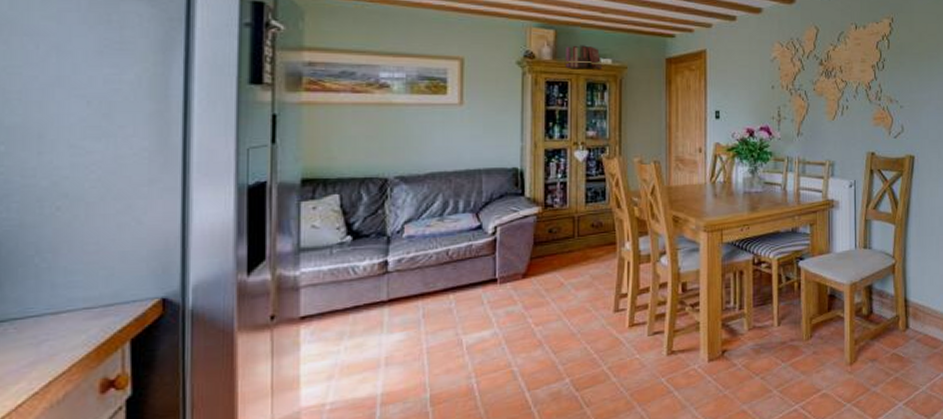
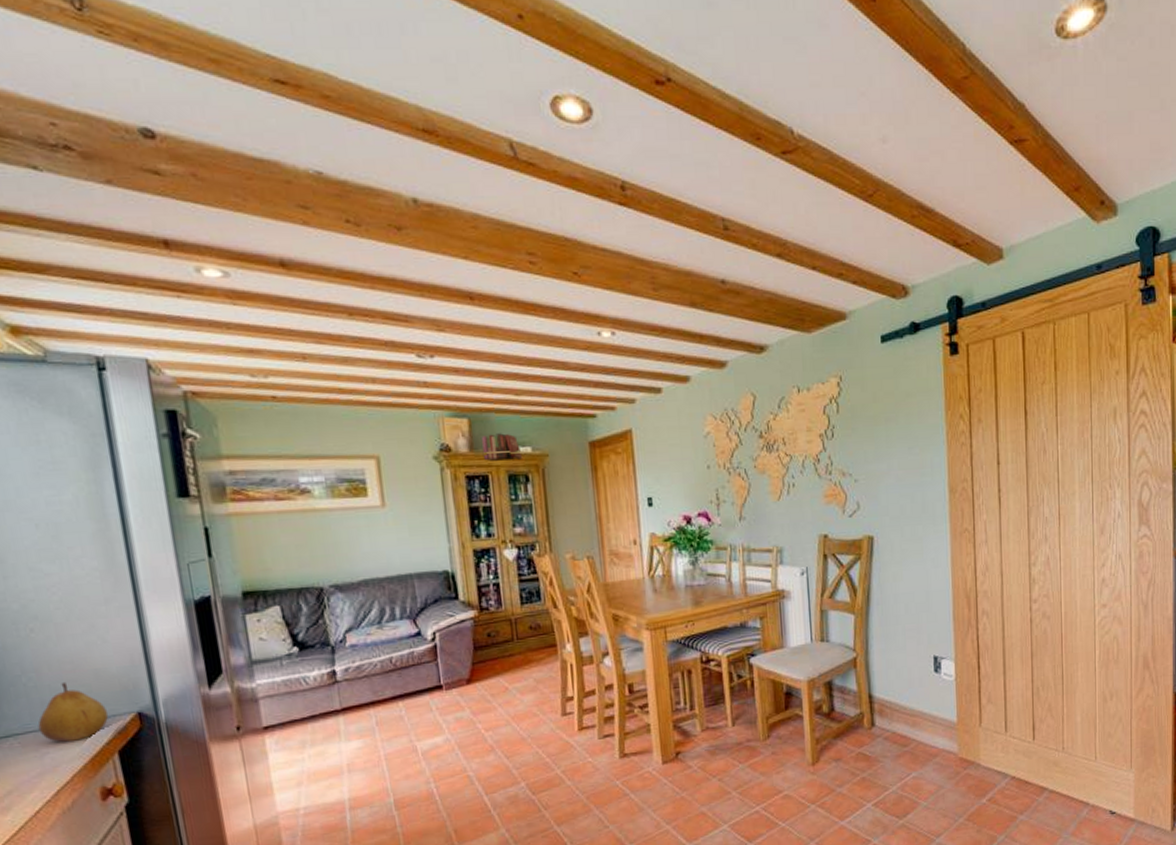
fruit: none [42,263,128,329] -> present [37,681,109,743]

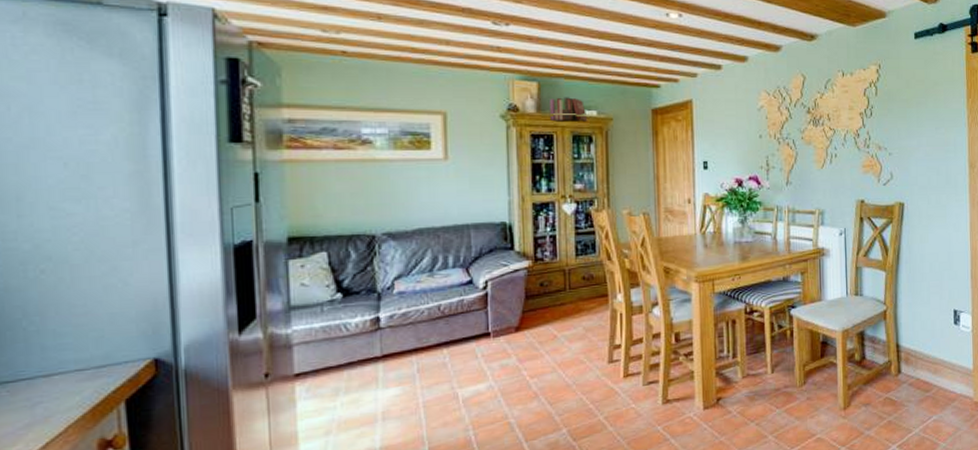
fruit: present [37,681,109,743] -> none [33,326,120,391]

